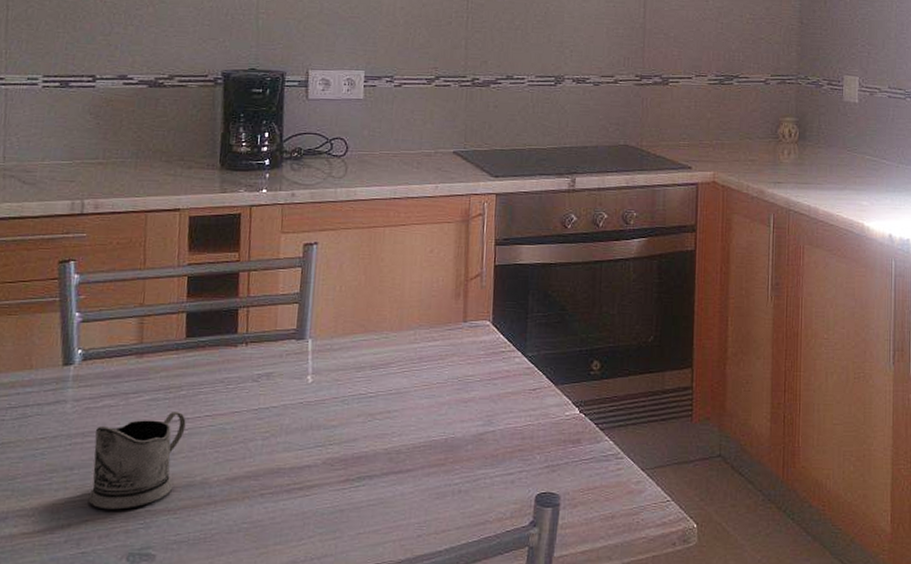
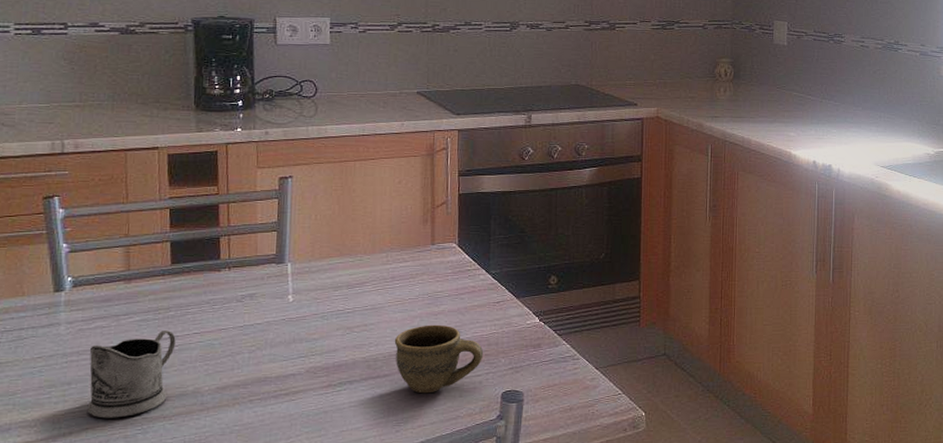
cup: none [419,413,517,493] -> present [394,324,484,394]

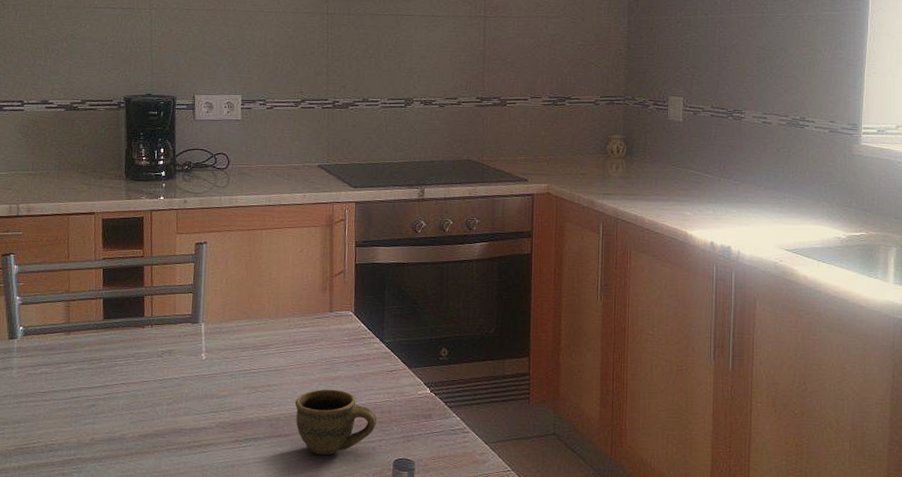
tea glass holder: present [87,331,176,419] -> none [33,379,106,457]

